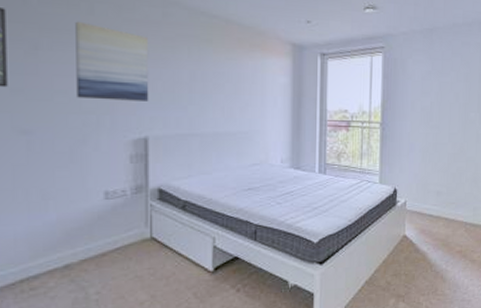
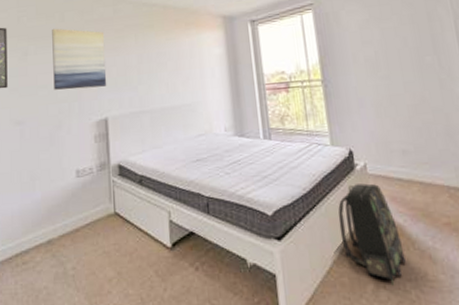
backpack: none [375,218,424,299] -> present [338,183,407,286]

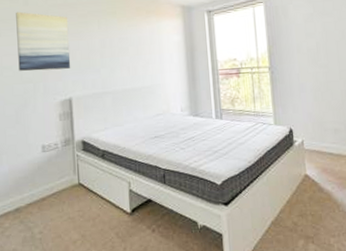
backpack: present [338,183,407,286] -> none [277,157,332,241]

